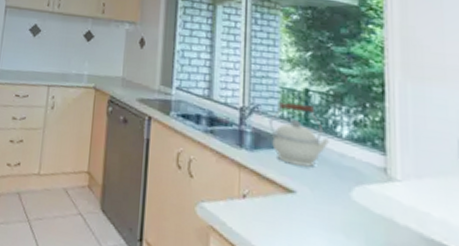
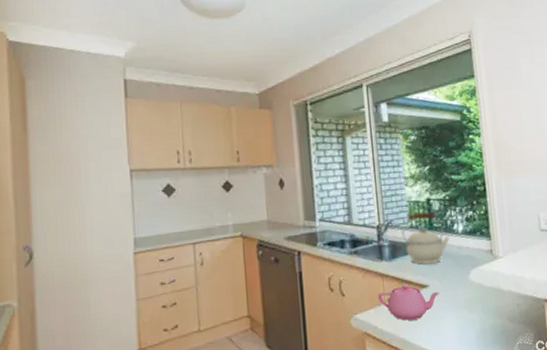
teapot: none [230,181,310,229] -> present [377,283,440,321]

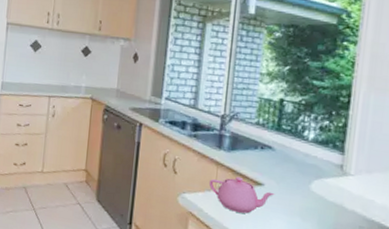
kettle: present [402,212,449,265] -> none [246,110,297,165]

